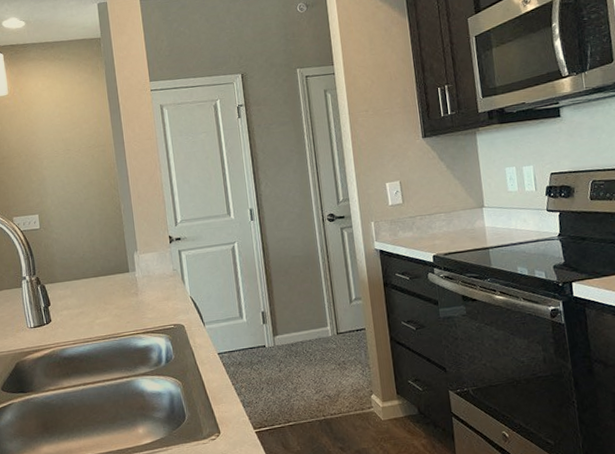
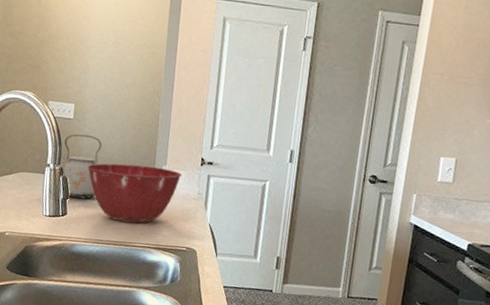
kettle: none [35,240,76,304] -> present [63,134,102,199]
mixing bowl: none [62,254,154,316] -> present [87,163,182,224]

